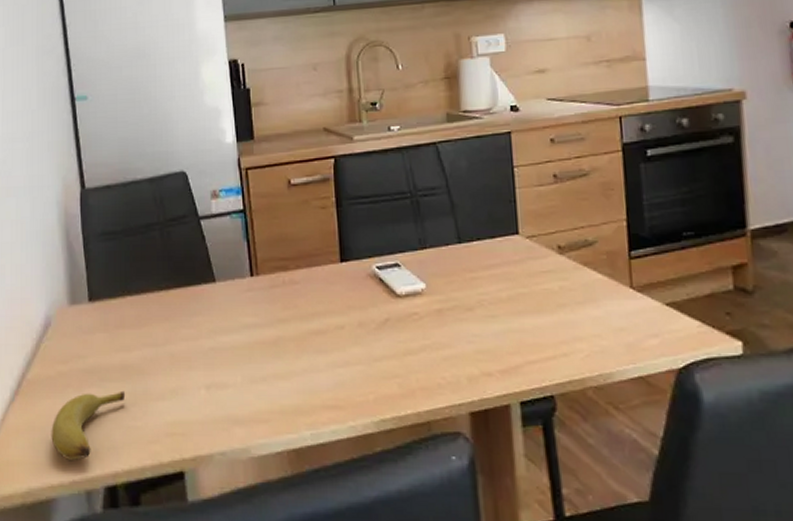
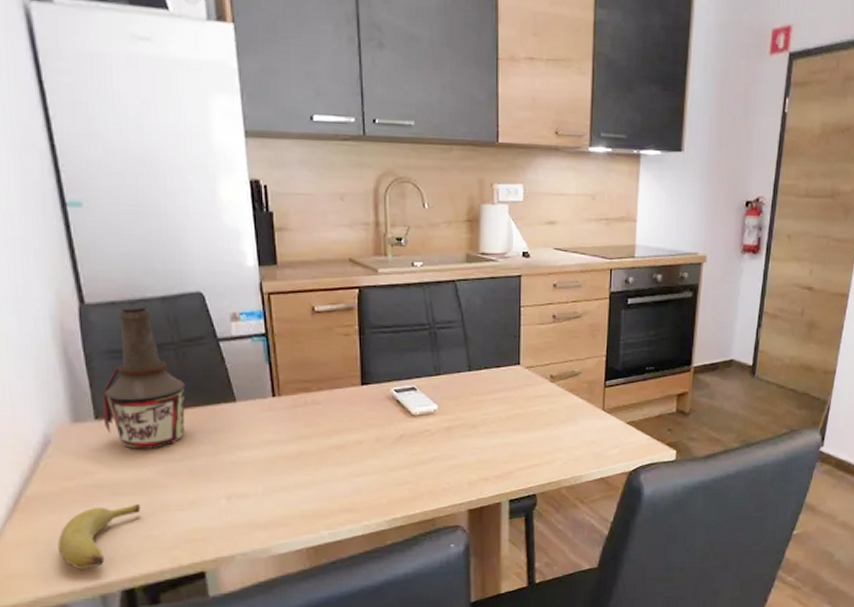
bottle: none [95,187,169,332] -> present [102,305,186,449]

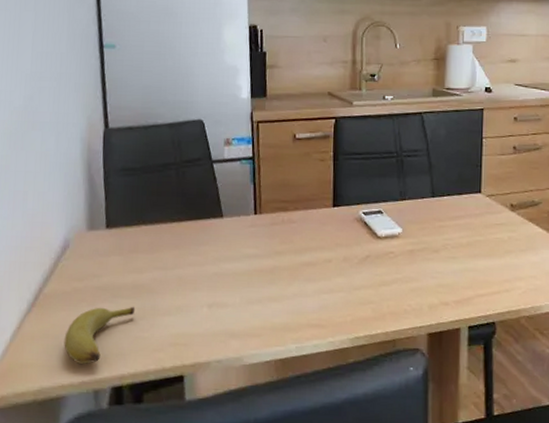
bottle: present [102,305,186,449] -> none [112,130,182,257]

